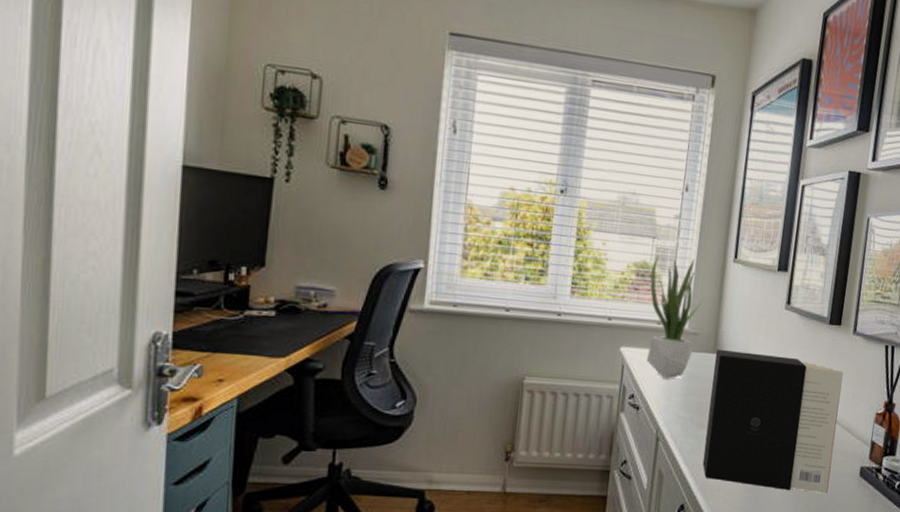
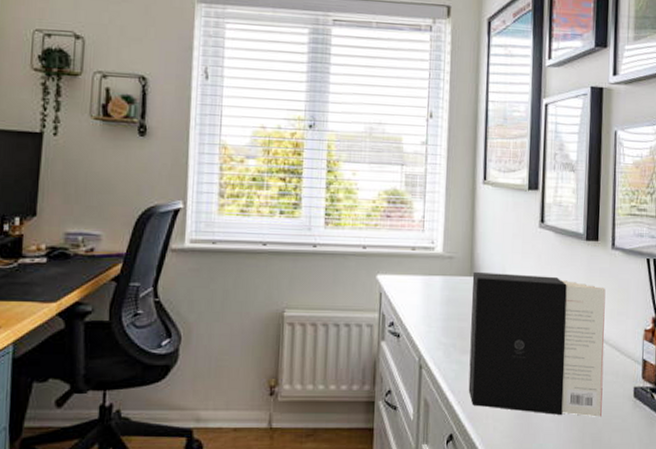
potted plant: present [646,255,702,379] -> none [402,182,454,305]

